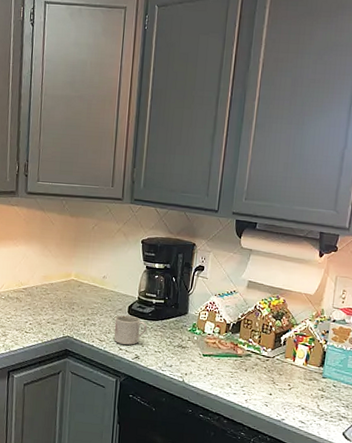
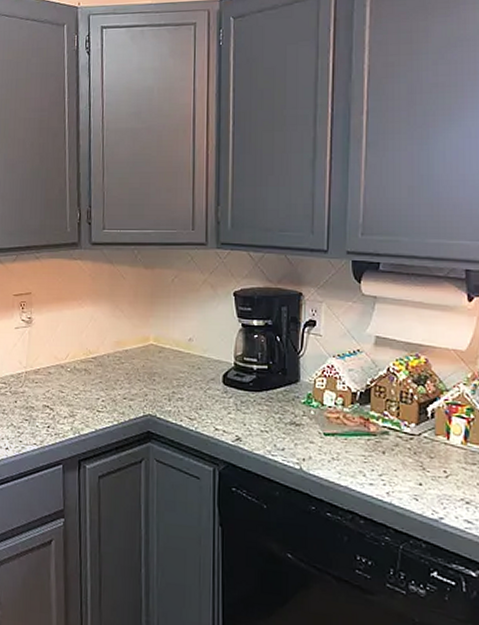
mug: present [113,315,148,345] -> none [207,385,249,424]

